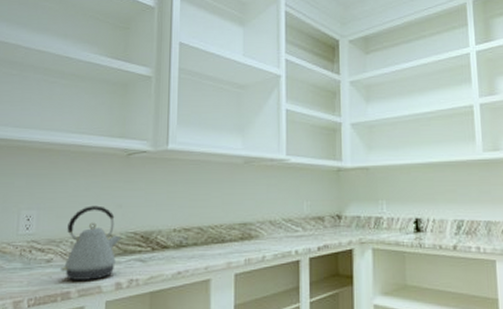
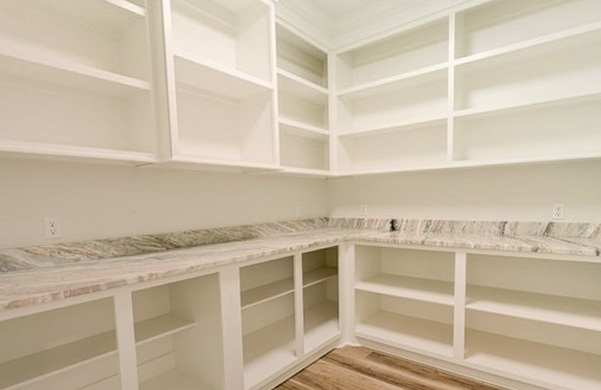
kettle: present [61,205,122,280] -> none [88,212,139,275]

